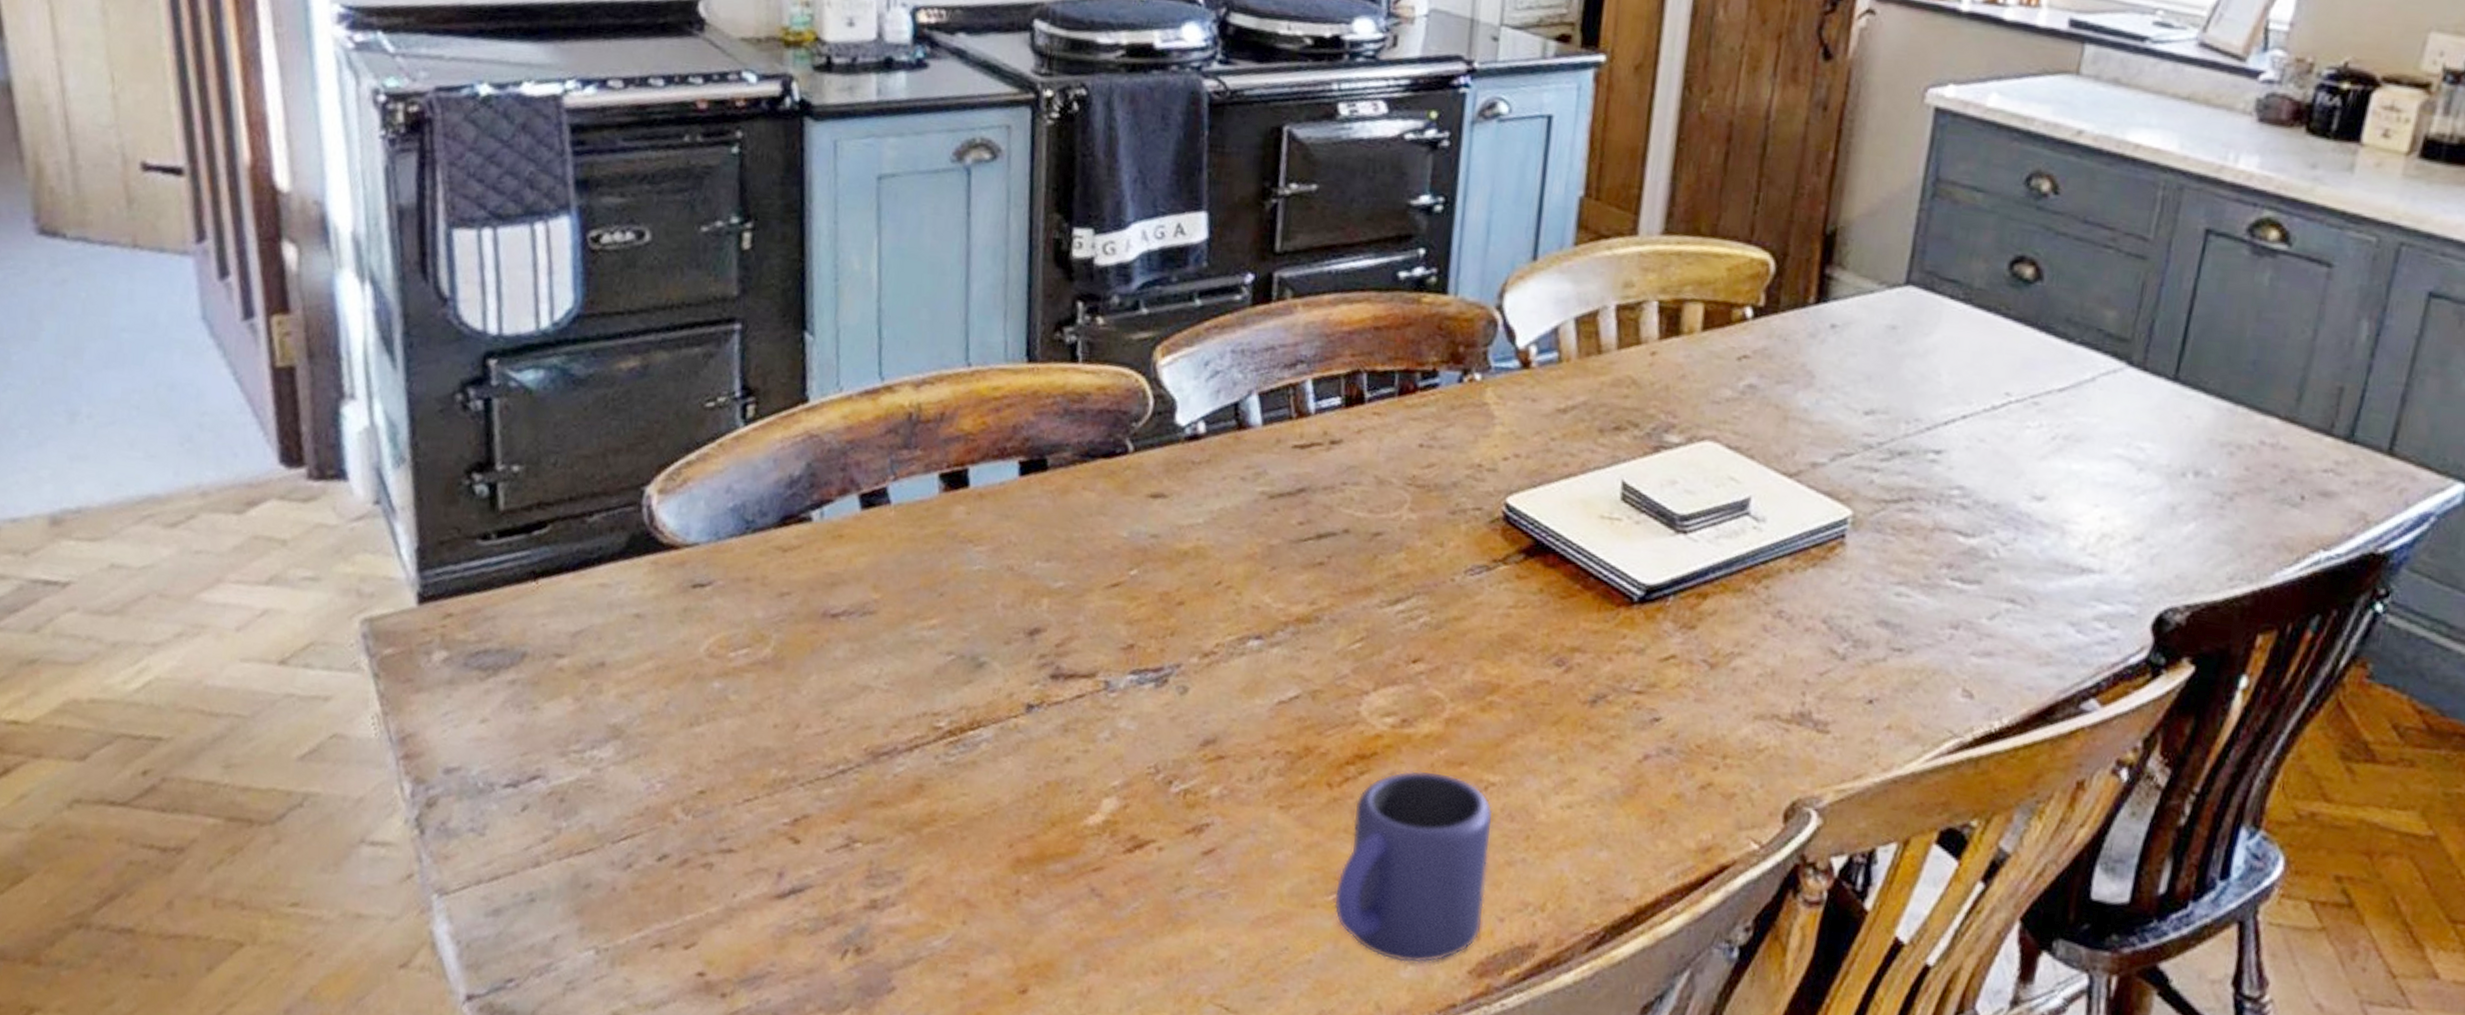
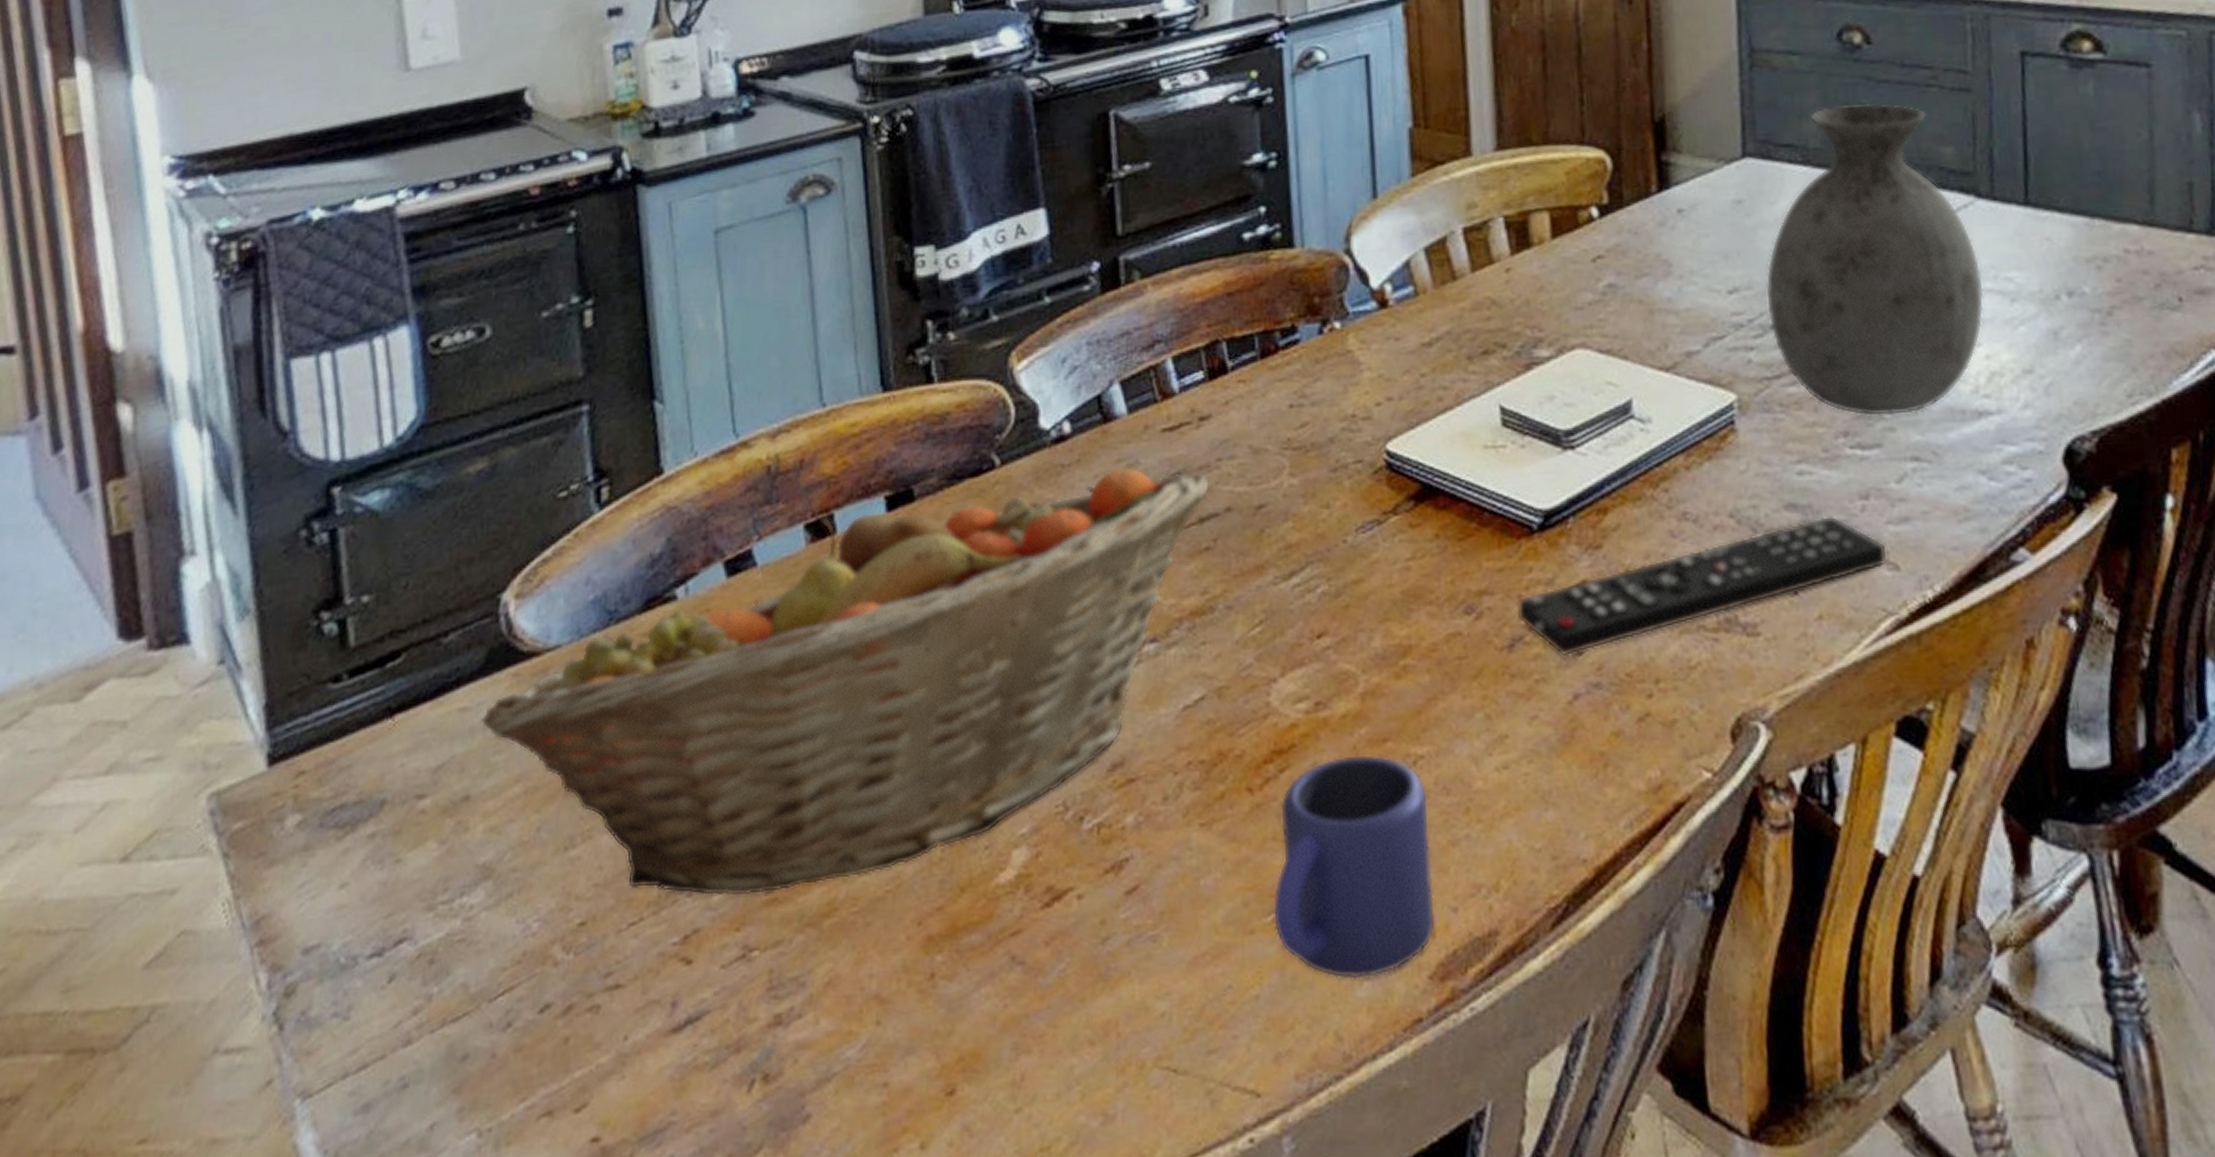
fruit basket: none [619,468,1331,797] -> present [481,467,1209,897]
remote control: none [1604,637,1966,721] -> present [1516,515,1888,657]
vase: none [1898,249,2116,559] -> present [1765,103,1984,417]

